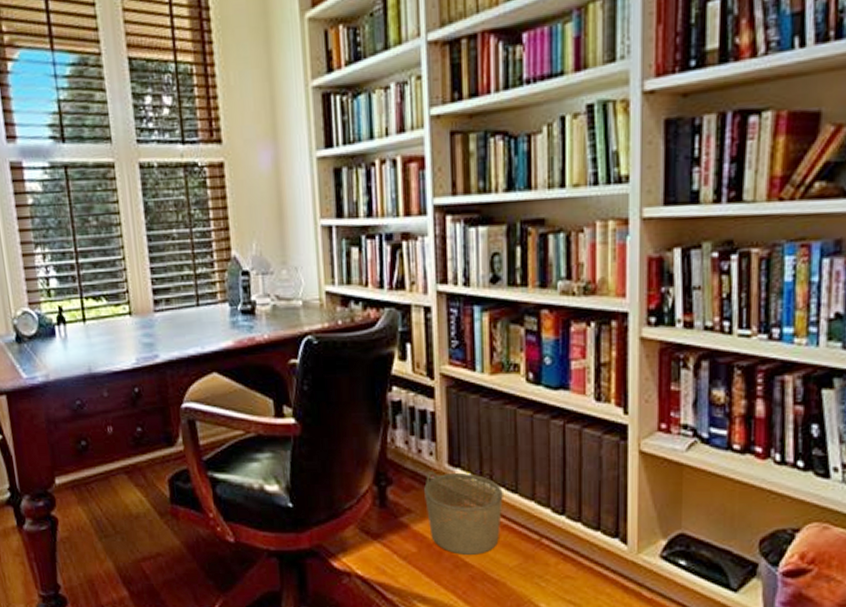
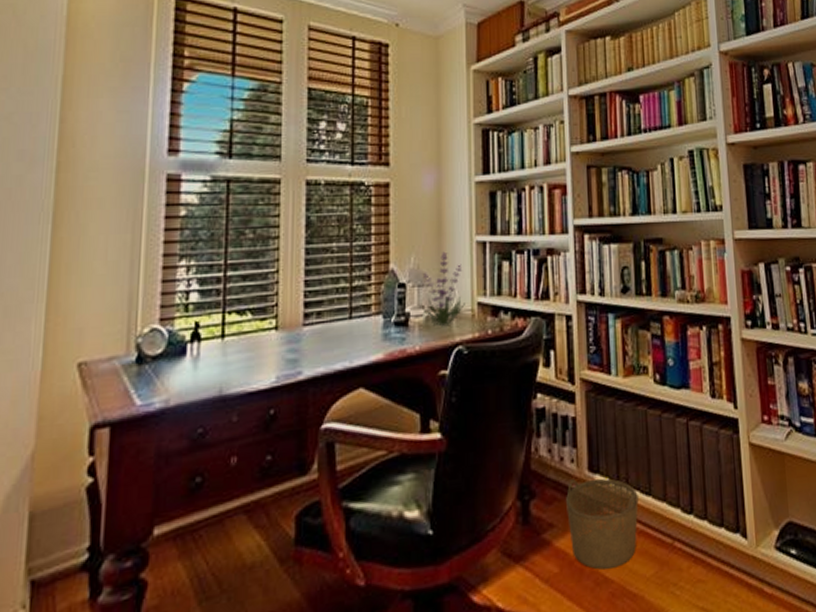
plant: none [267,237,312,315] -> present [422,251,465,326]

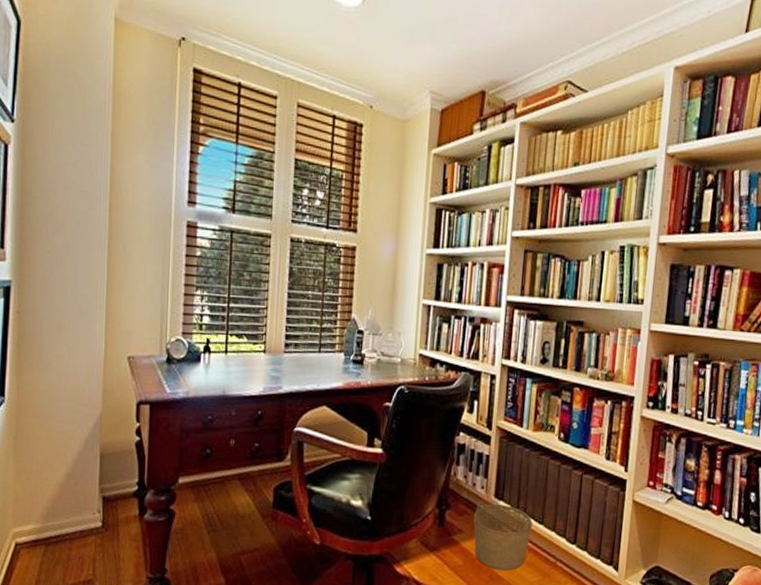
plant: present [422,251,465,326] -> none [375,309,409,368]

